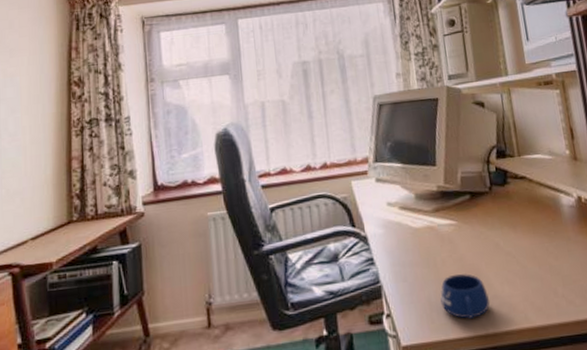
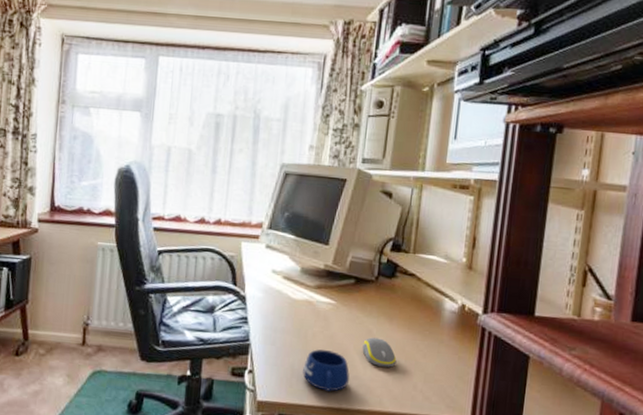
computer mouse: none [493,249,531,280] -> present [362,337,397,368]

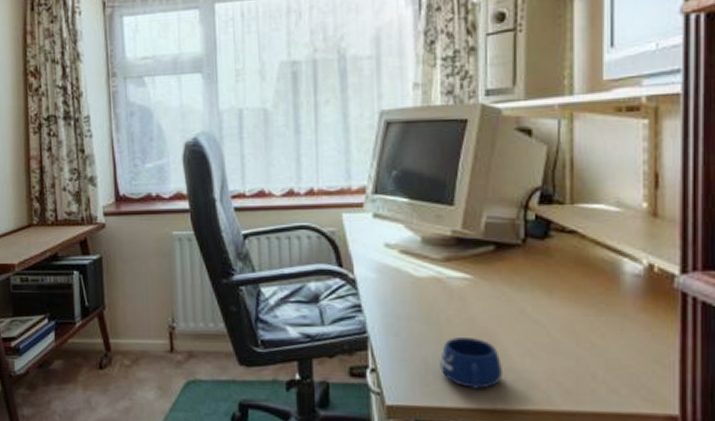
computer mouse: present [362,337,397,368] -> none [515,317,564,354]

